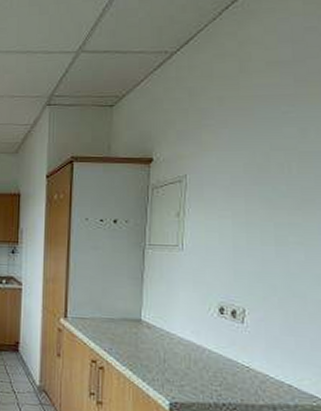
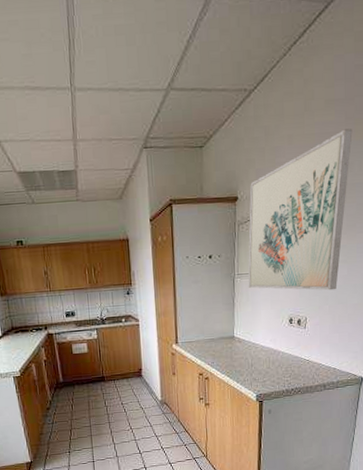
wall art: none [162,91,305,278] -> present [248,129,353,291]

